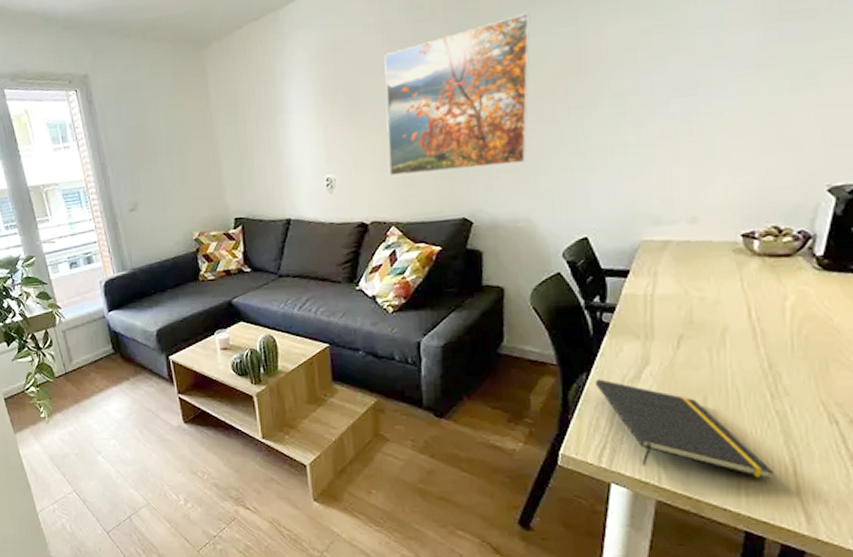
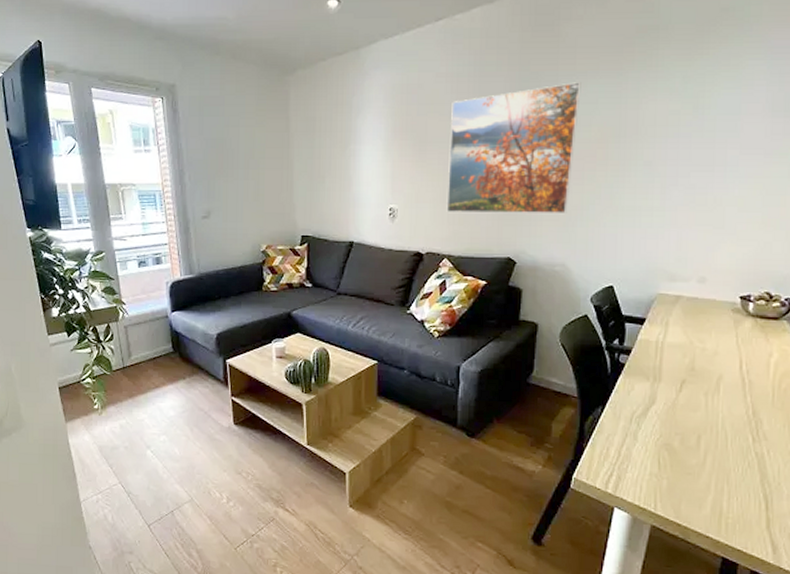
notepad: present [595,379,774,480] -> none [609,413,750,513]

